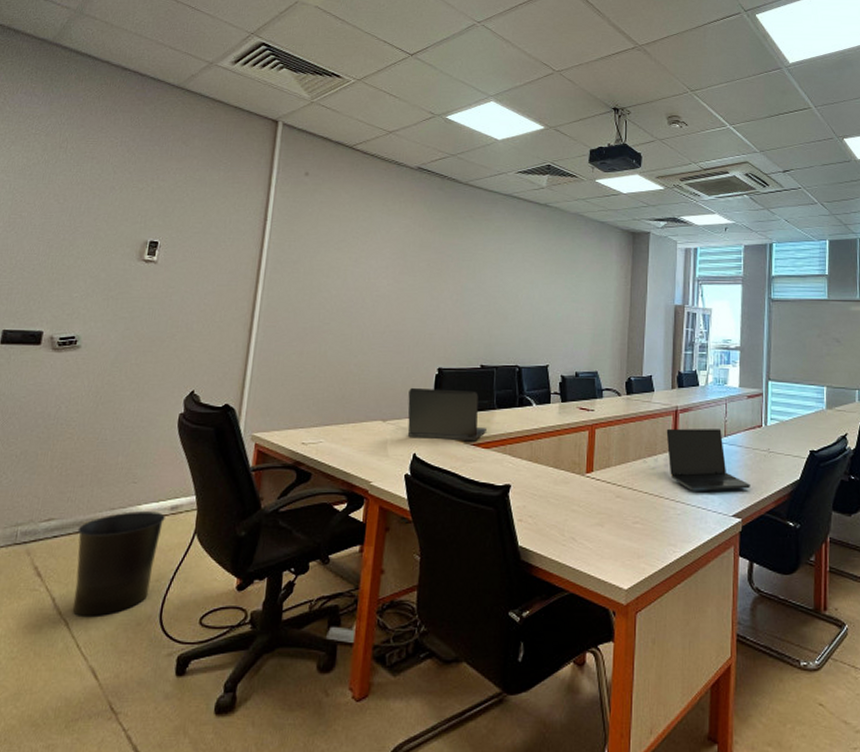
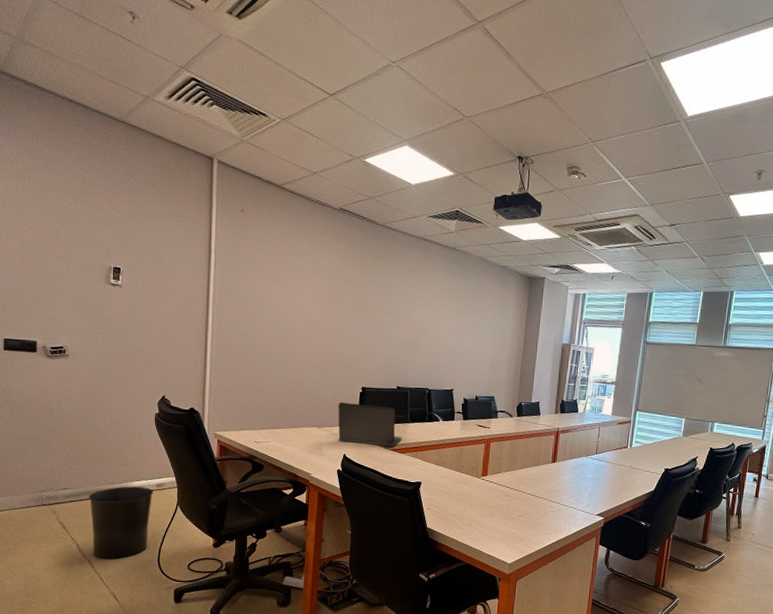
laptop: present [666,428,750,491] -> none [548,445,613,496]

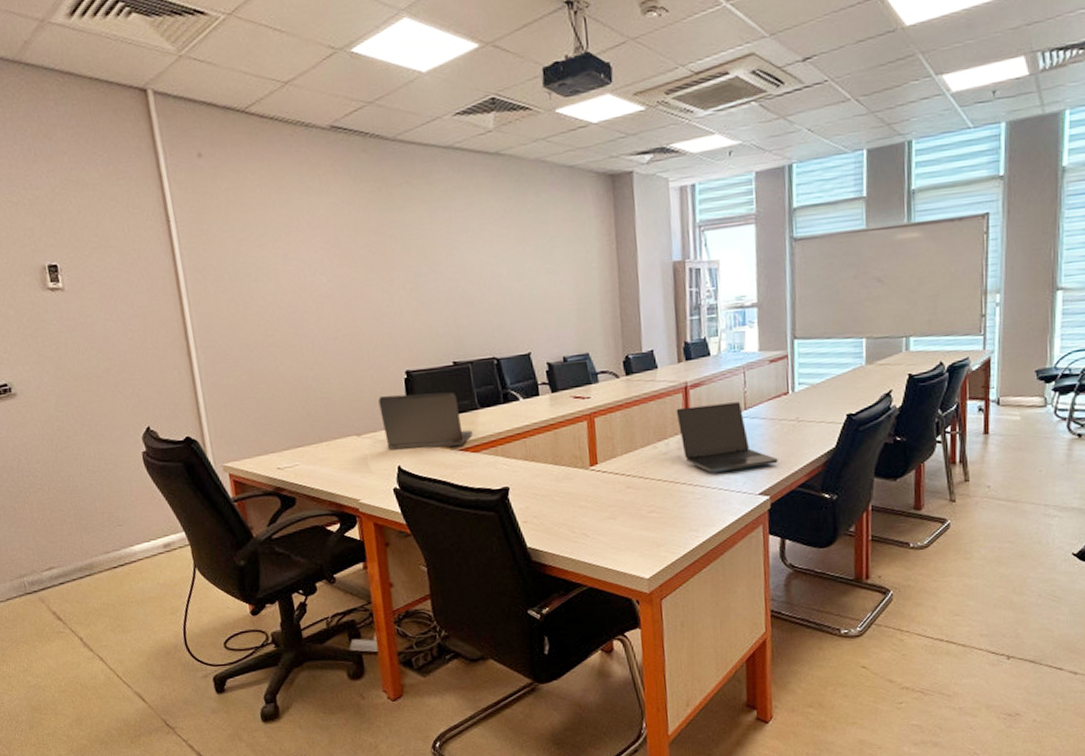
waste bin: present [88,486,153,559] -> none [80,551,169,651]
laptop: none [548,445,613,496] -> present [676,402,778,473]

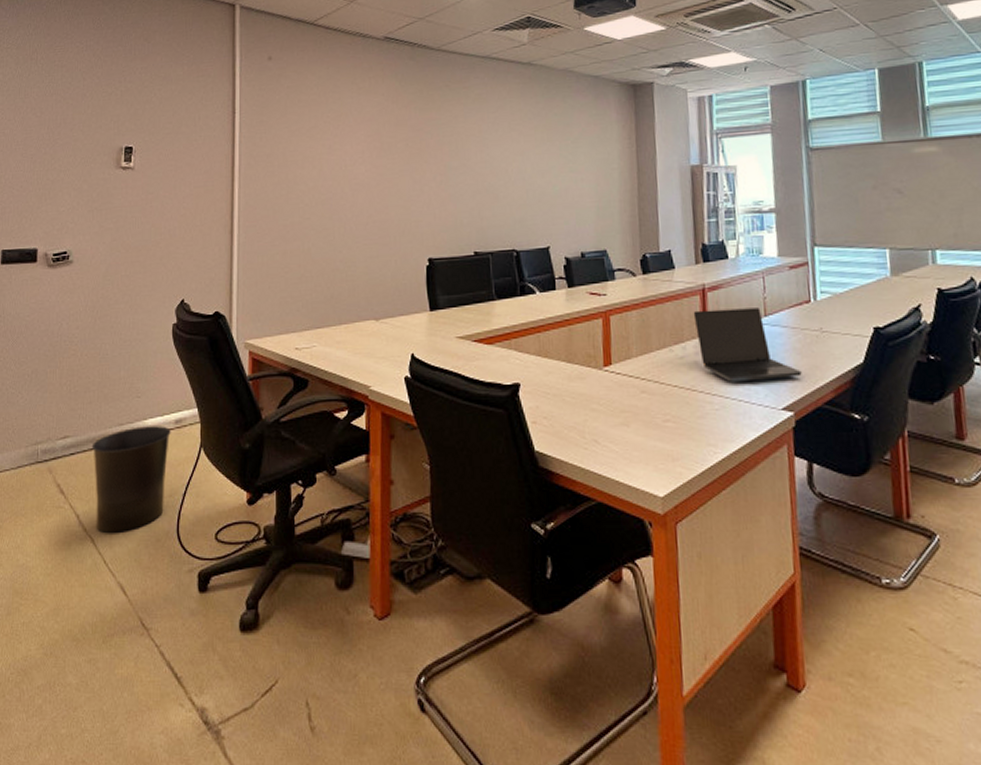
waste bin: none [80,551,169,651] -> present [91,426,171,533]
laptop computer: present [378,392,474,450] -> none [399,281,489,338]

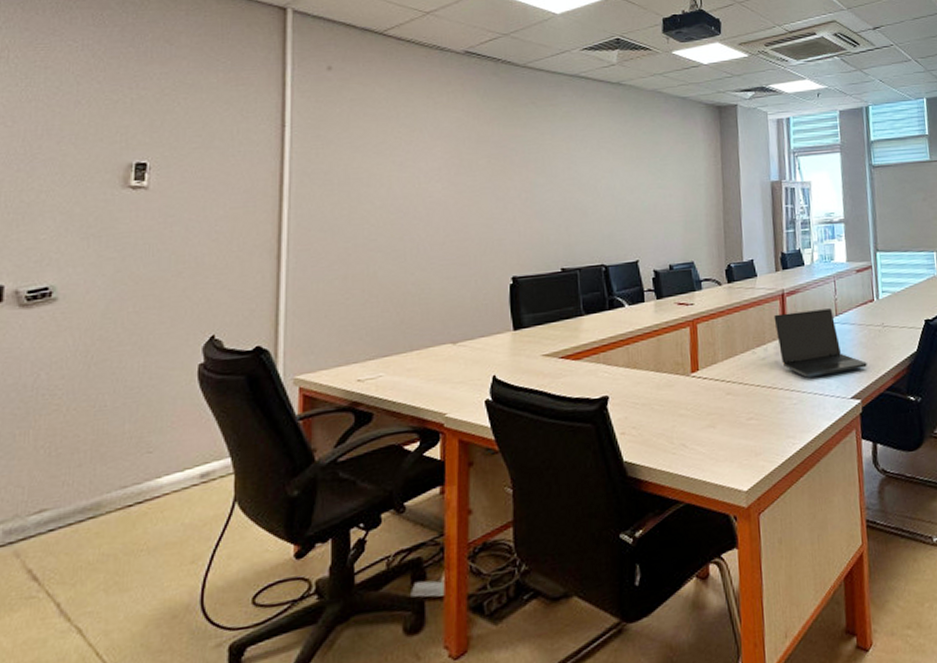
waste bin: present [91,426,171,533] -> none [80,482,194,620]

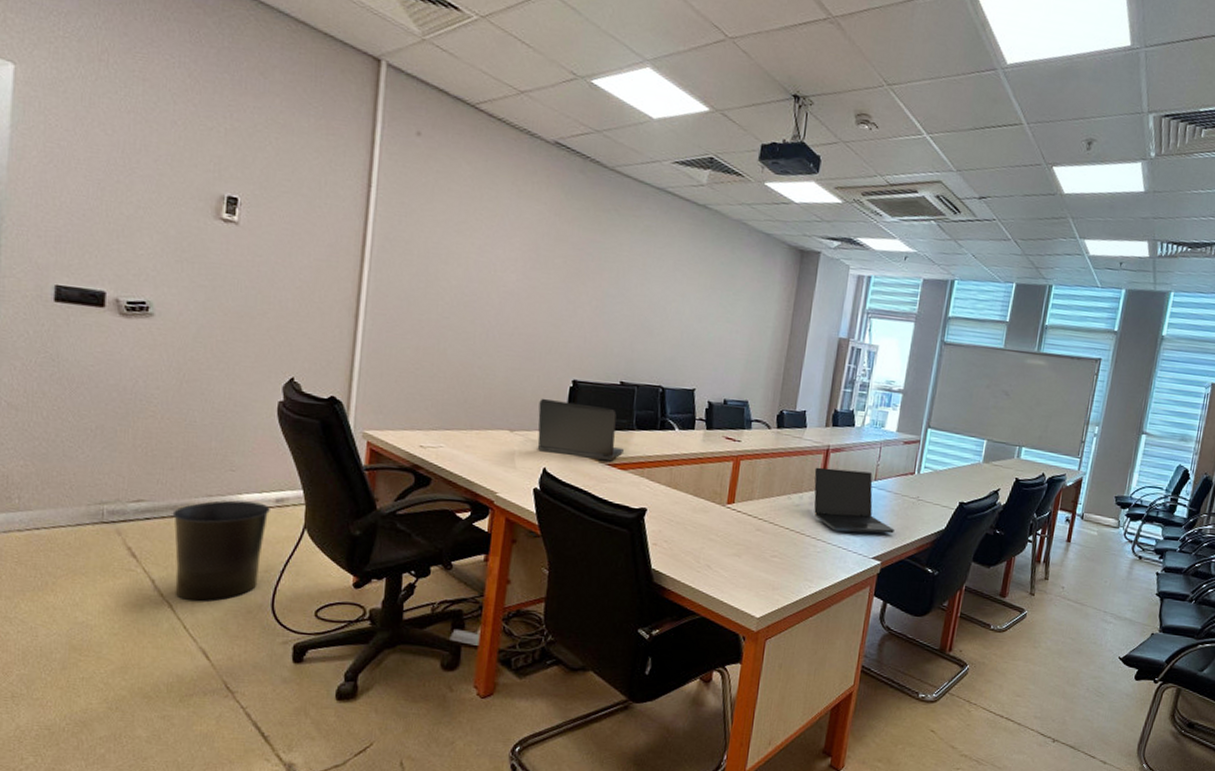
waste bin: none [80,482,194,620] -> present [172,500,270,601]
laptop computer: none [480,298,576,359] -> present [537,398,625,462]

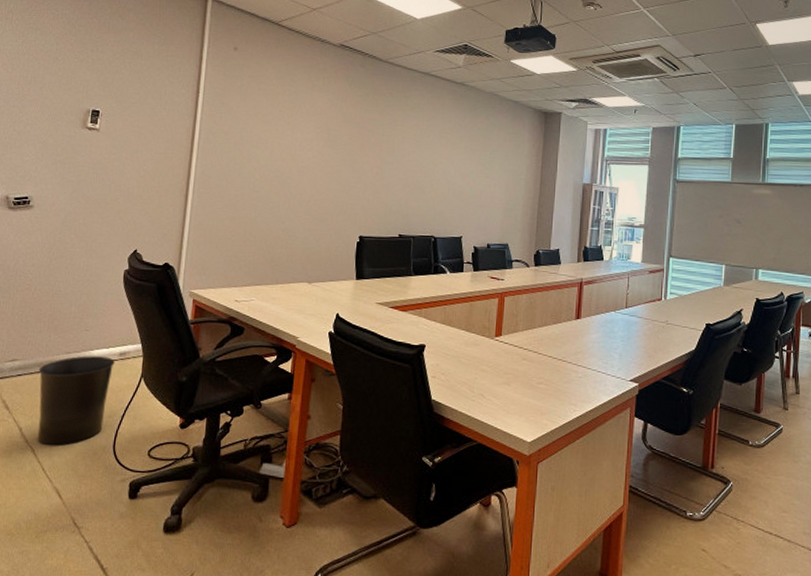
laptop computer: present [537,398,625,462] -> none [331,253,405,305]
laptop: present [814,467,895,534] -> none [571,299,648,357]

